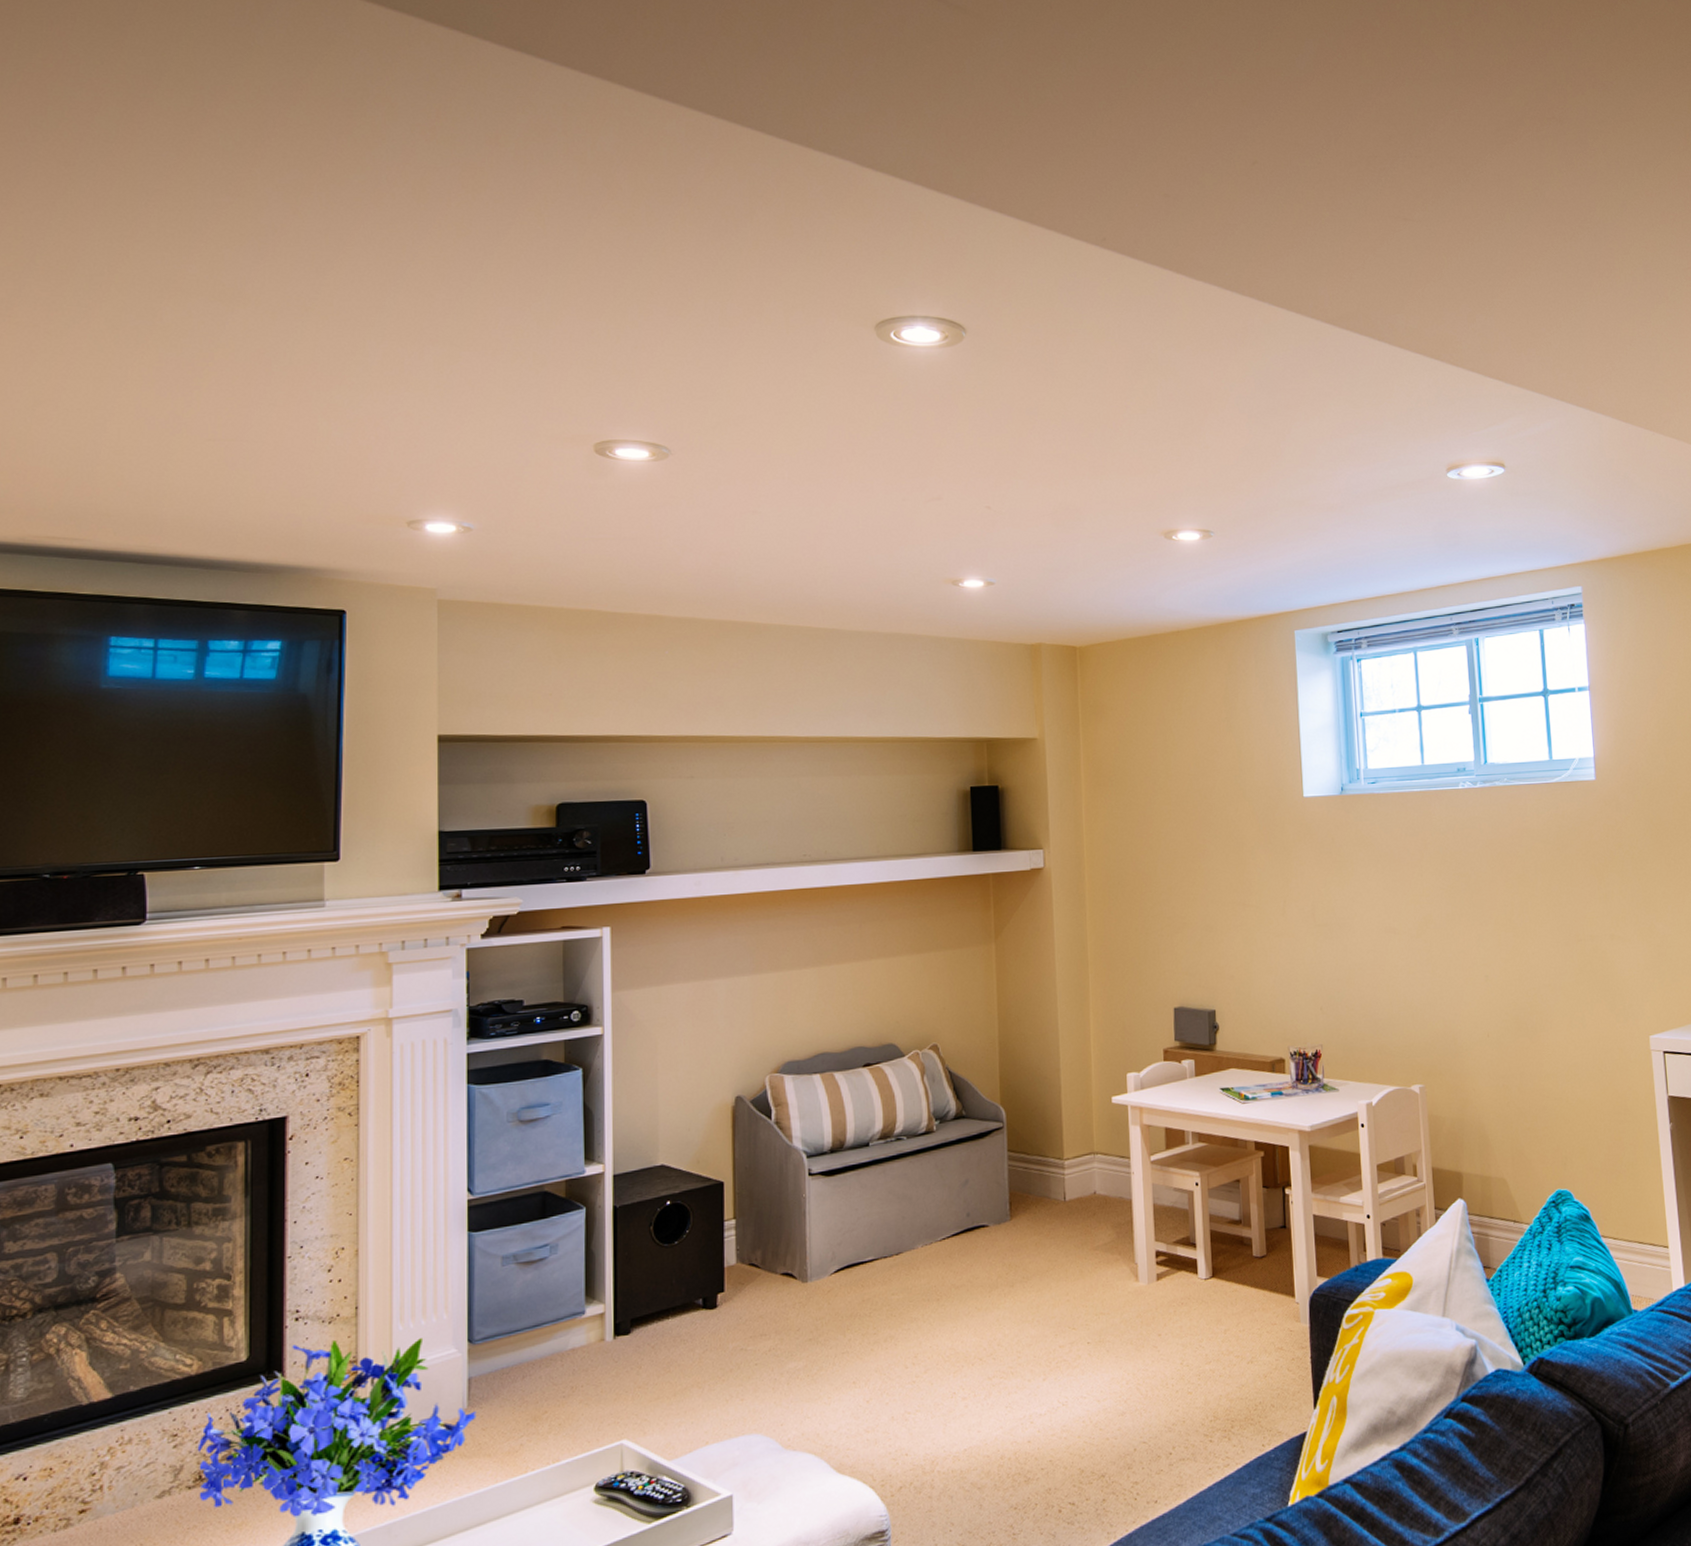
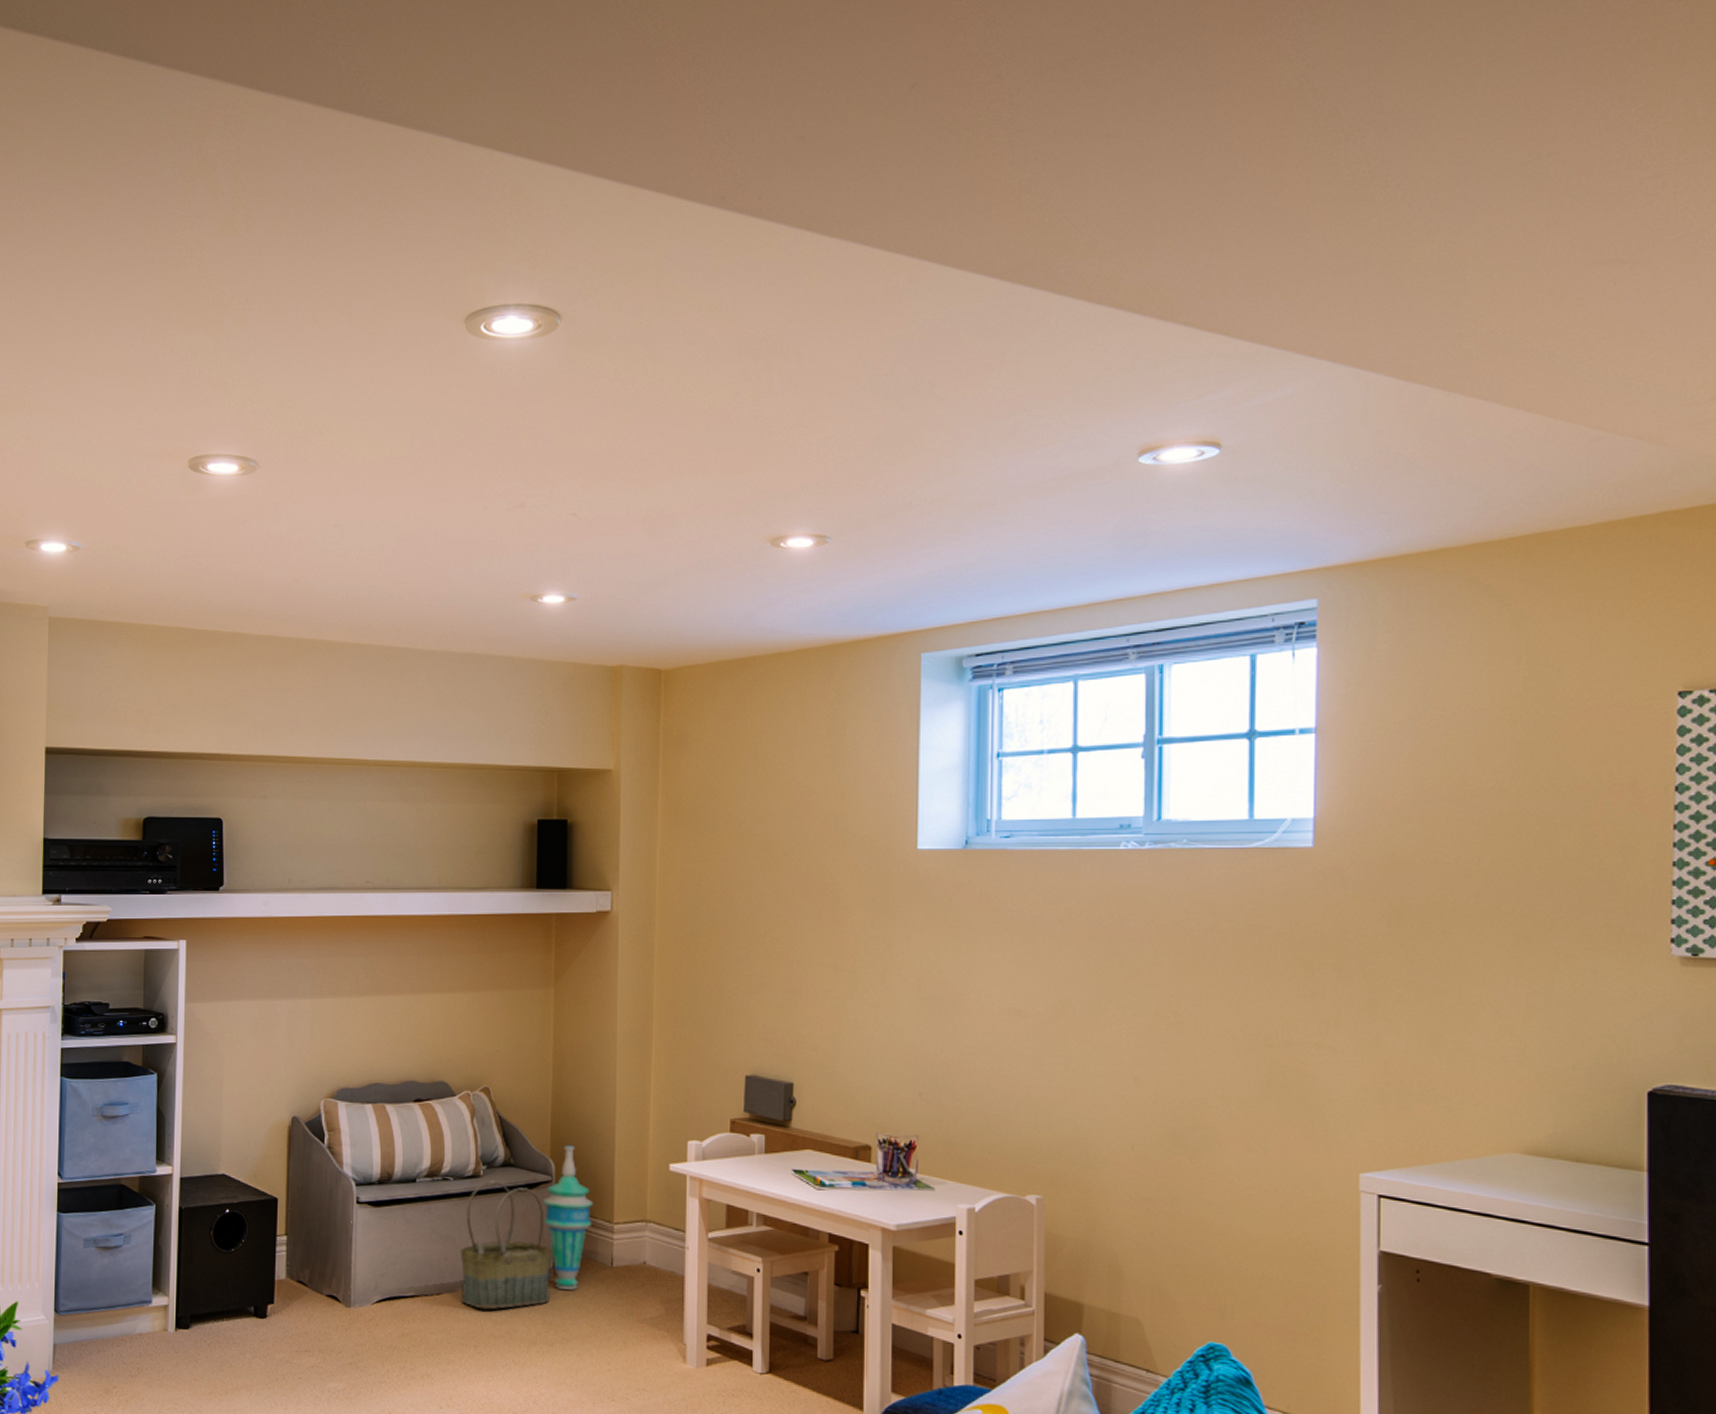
basket: none [917,1134,1009,1263] -> present [460,1180,553,1310]
vase: none [996,1091,1044,1231] -> present [543,1145,593,1291]

